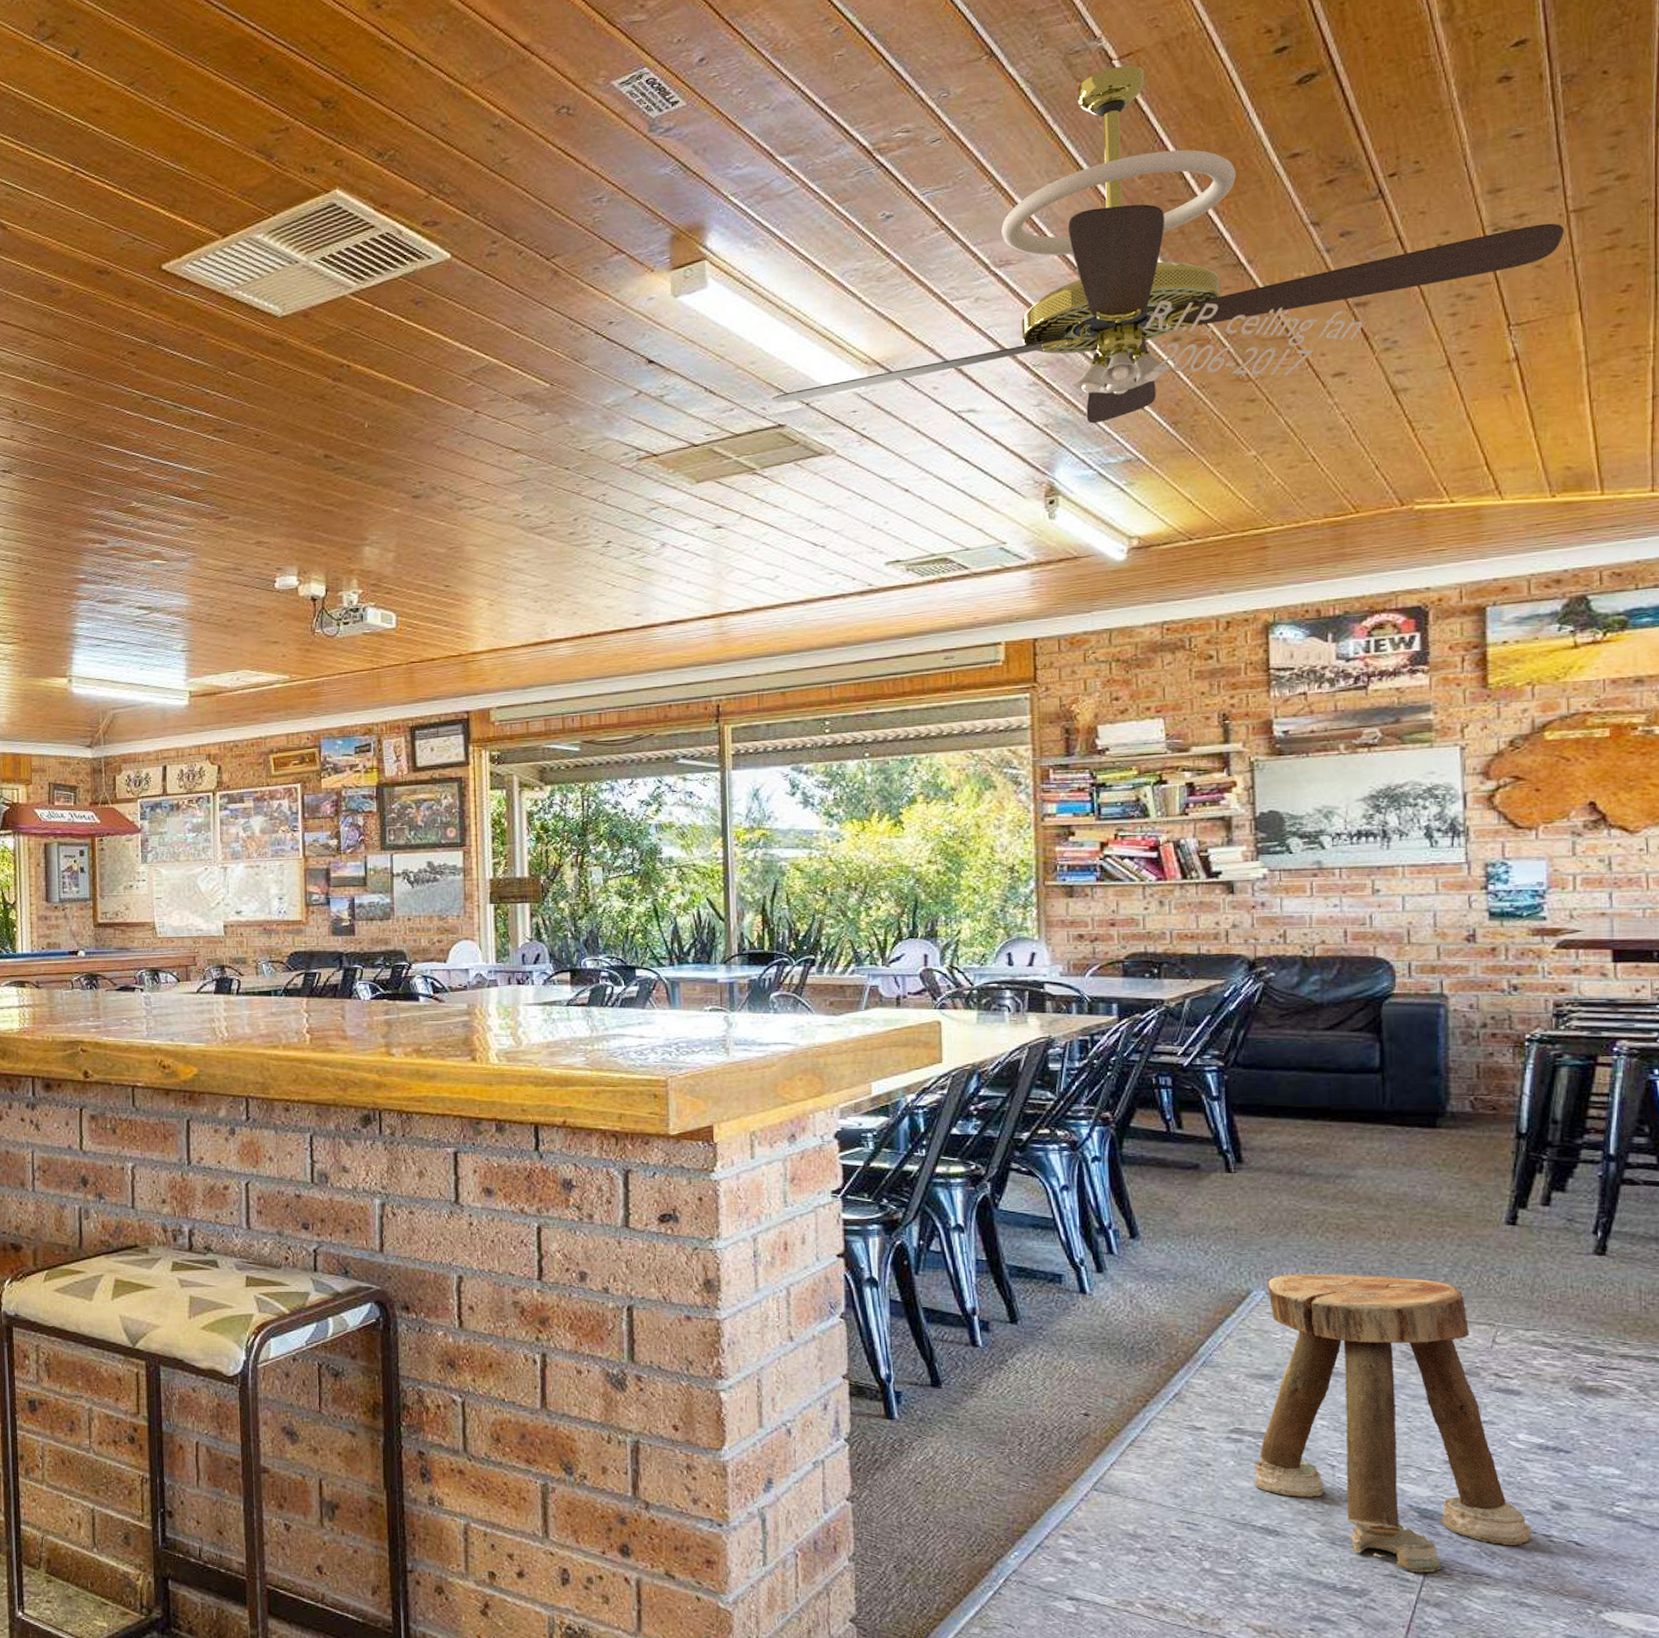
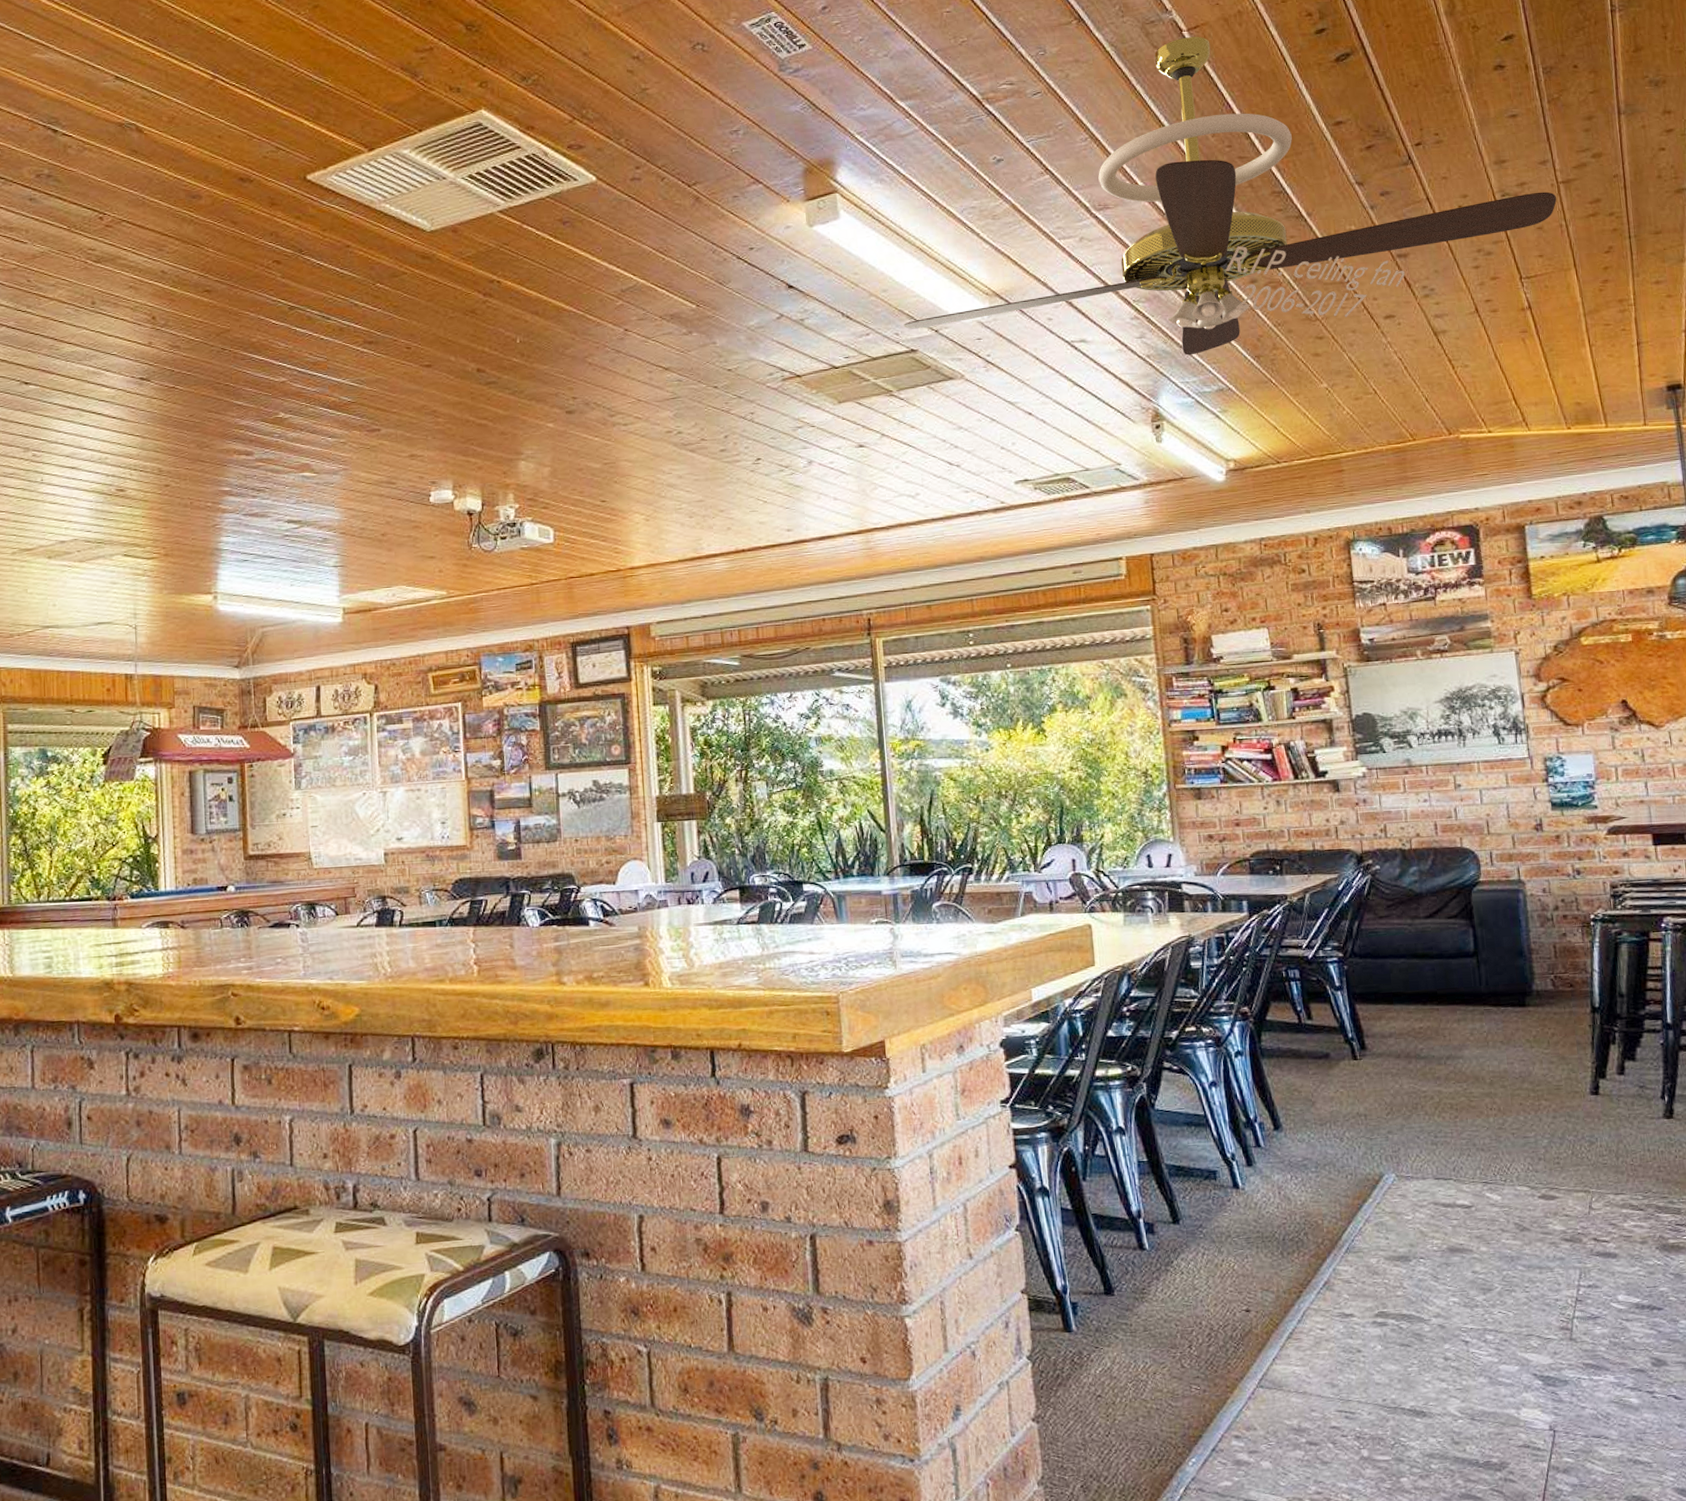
stool: present [1254,1273,1531,1573] -> none [1396,1151,1638,1441]

